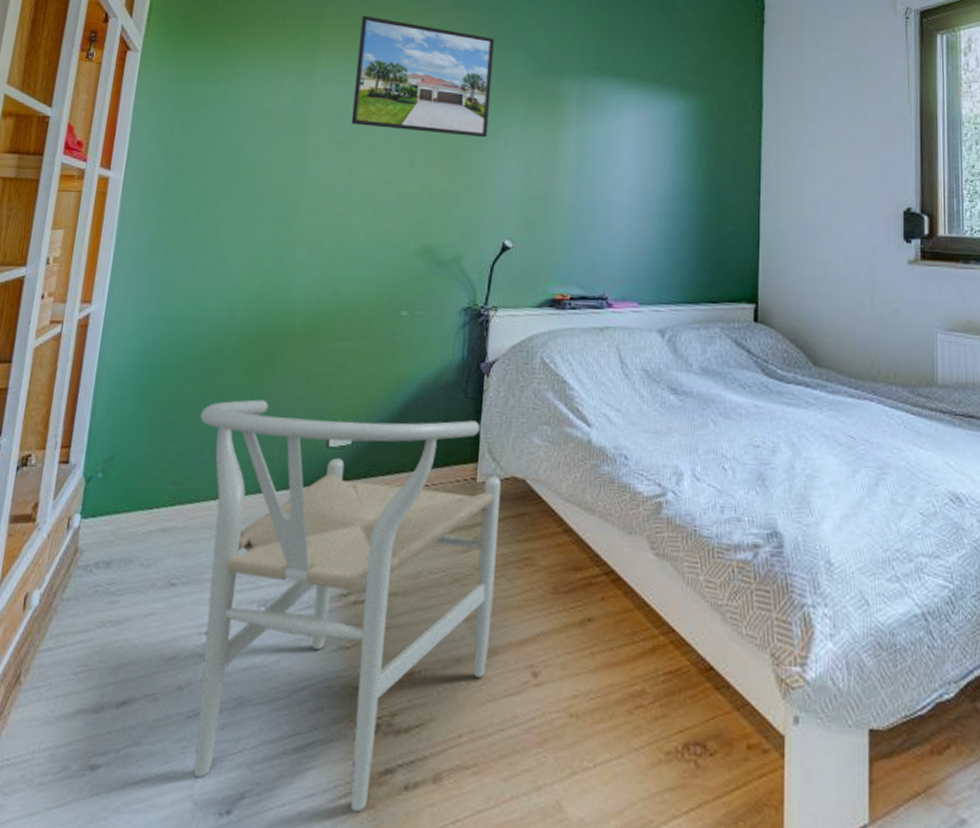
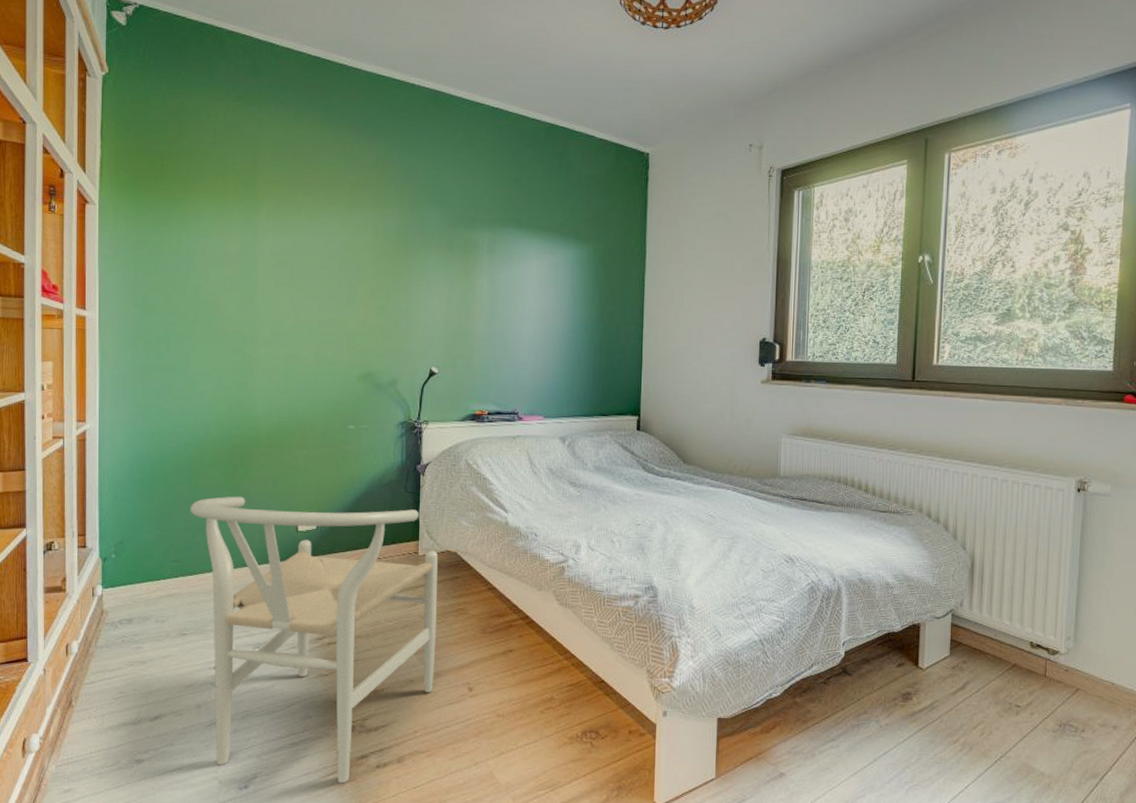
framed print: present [351,15,495,138] -> none [293,172,414,281]

